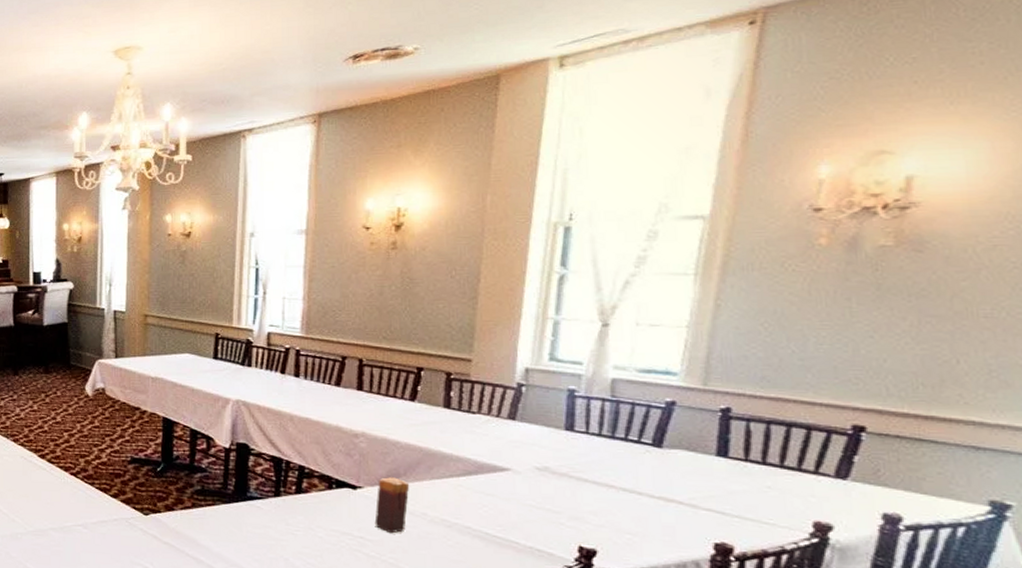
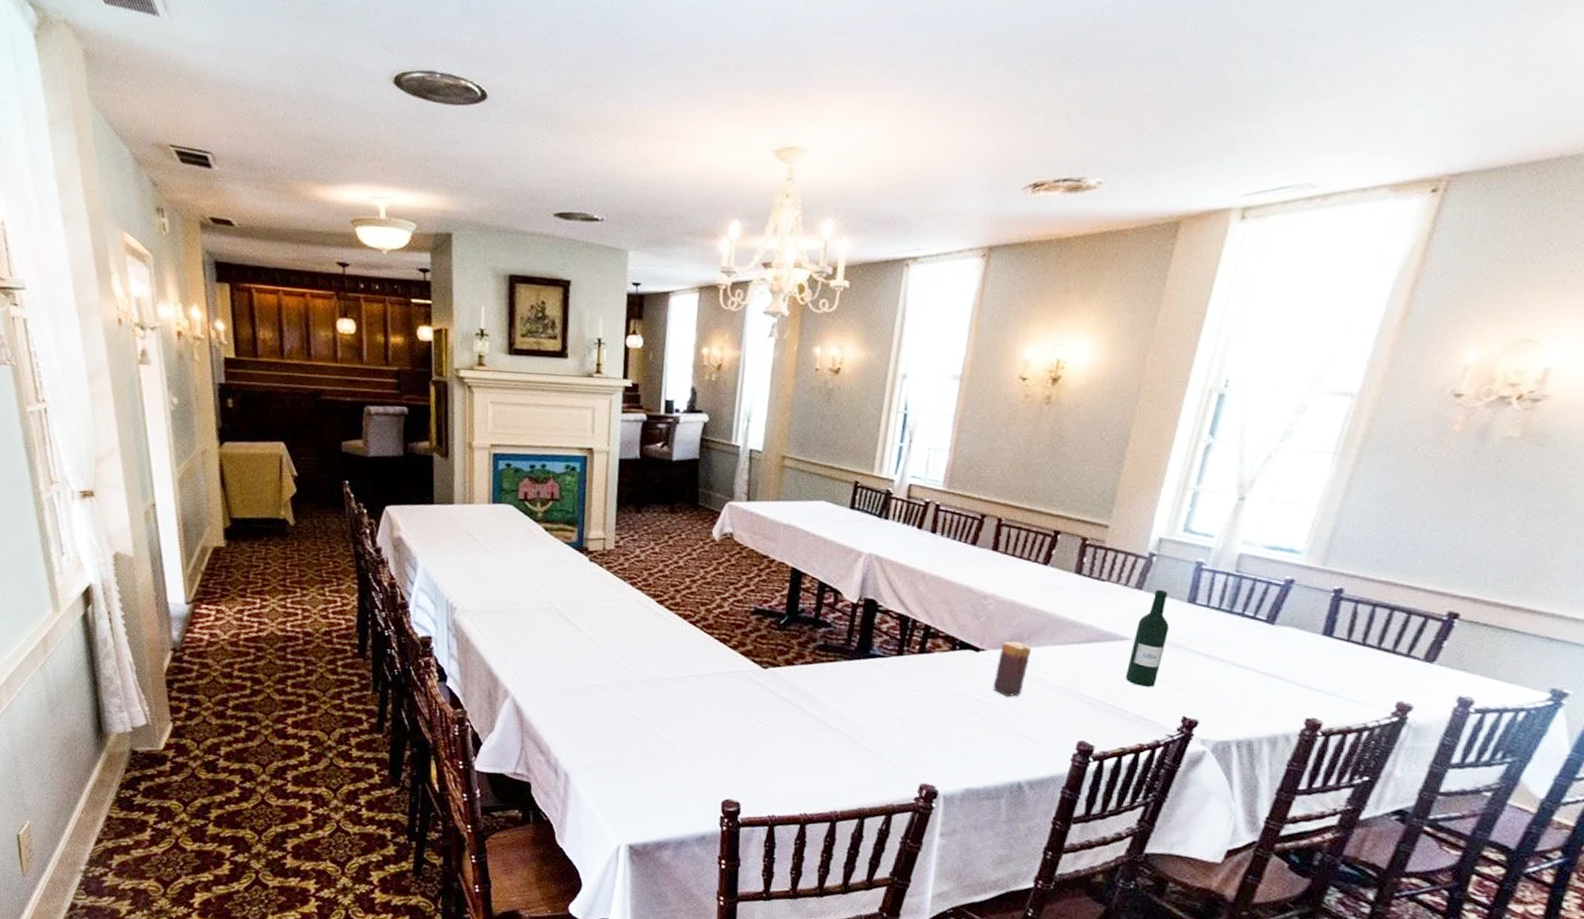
wine bottle: none [510,418,550,517] -> present [1125,589,1169,687]

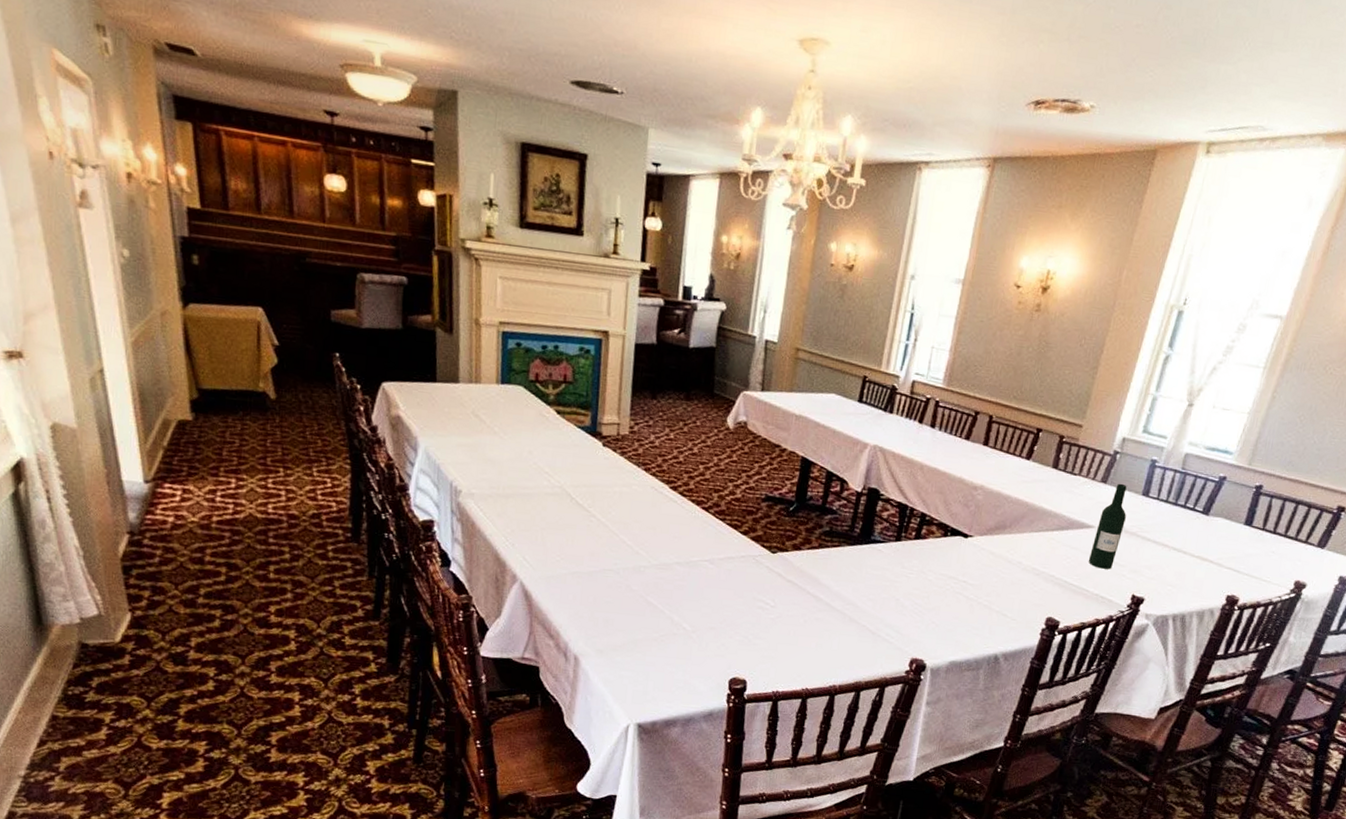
candle: present [992,641,1032,698] -> none [977,528,1013,579]

